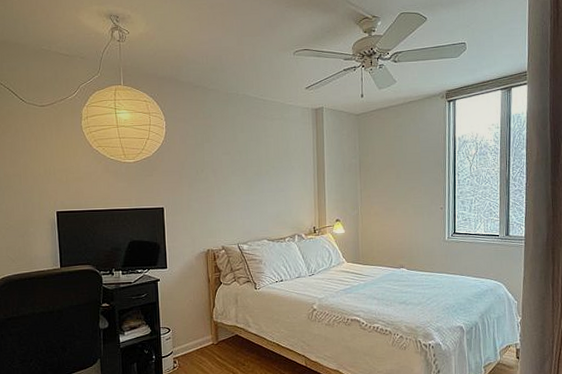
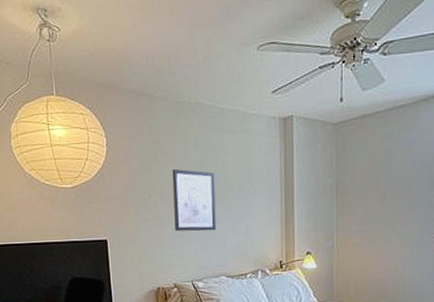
wall art: none [222,148,260,201] -> present [172,168,217,232]

